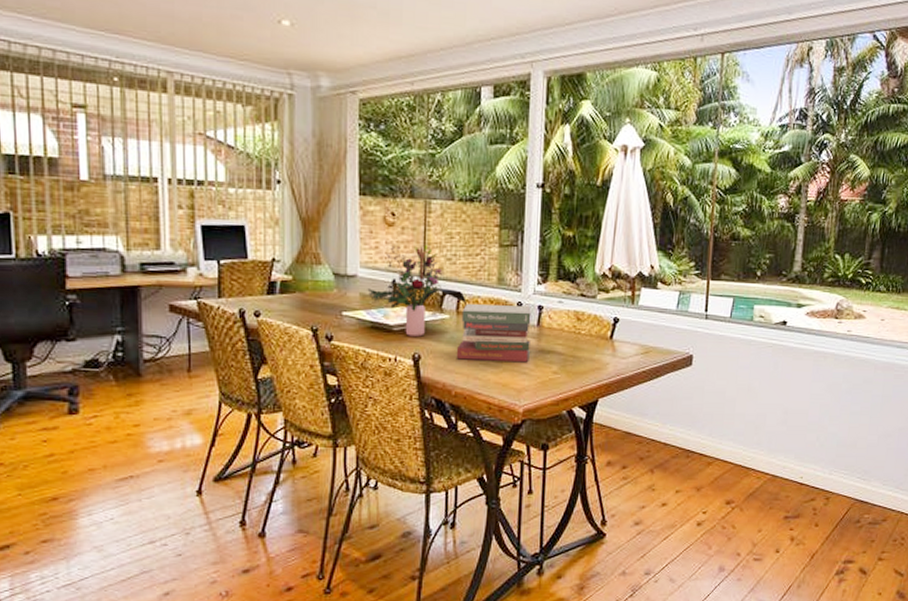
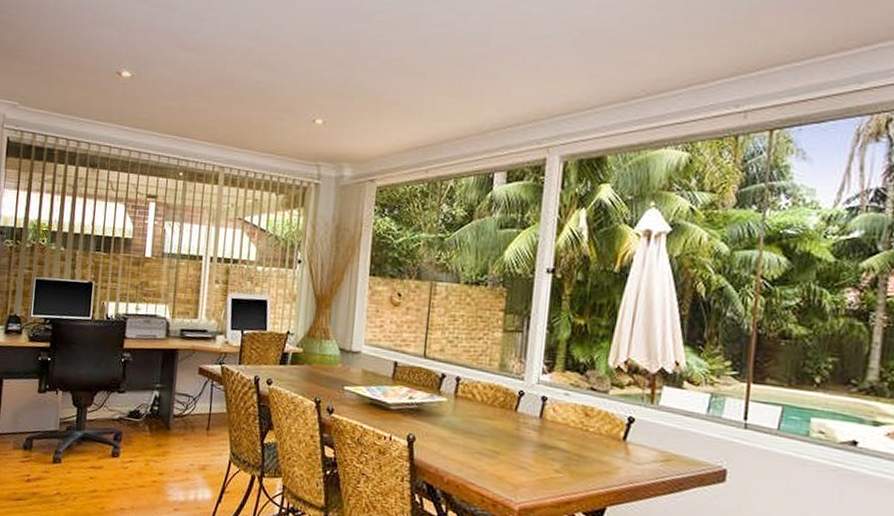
bouquet: present [367,242,467,337] -> none [369,324,466,418]
books: present [456,304,531,363] -> none [451,388,534,457]

